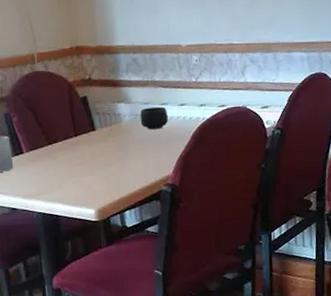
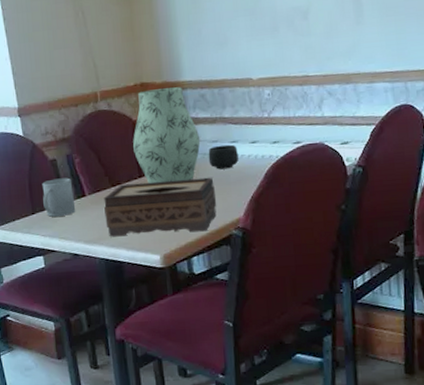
tissue box: none [41,136,148,193] -> present [104,177,217,237]
vase: none [69,51,133,142] -> present [133,87,201,183]

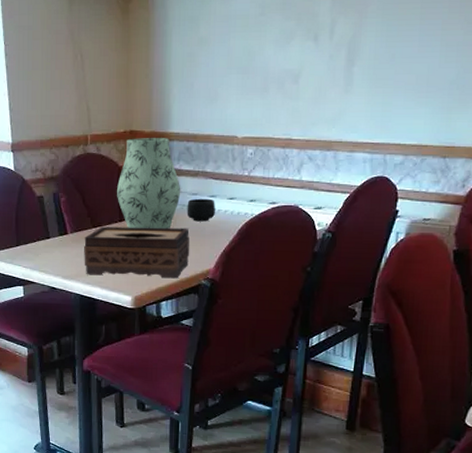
mug: present [42,177,76,217] -> none [28,215,57,251]

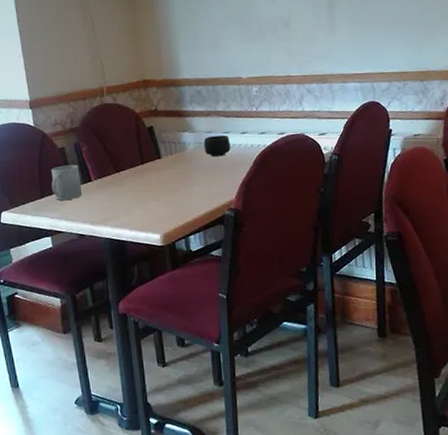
mug: none [28,215,57,251] -> present [51,164,83,200]
tissue box: present [84,226,190,279] -> none [108,163,212,219]
vase: present [117,138,181,229] -> none [136,84,197,169]

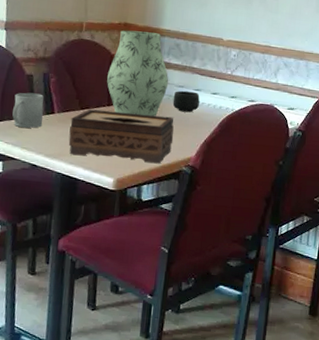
tissue box: none [108,163,212,219] -> present [68,109,174,164]
vase: none [136,84,197,169] -> present [107,30,169,116]

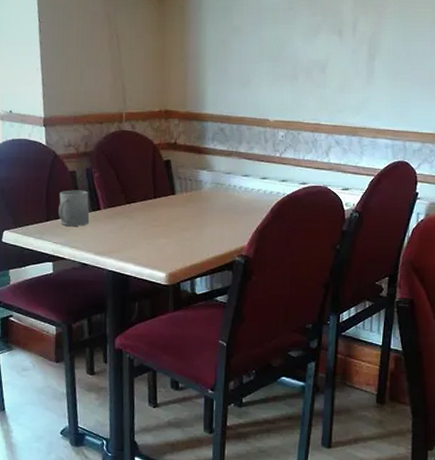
tissue box: present [68,109,174,164] -> none [117,203,224,255]
vase: present [107,30,169,116] -> none [152,117,215,206]
mug: present [172,90,200,113] -> none [221,177,249,200]

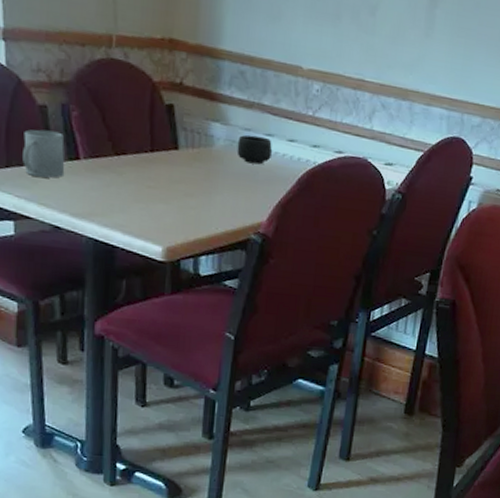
mug: none [221,177,249,200] -> present [237,134,272,165]

